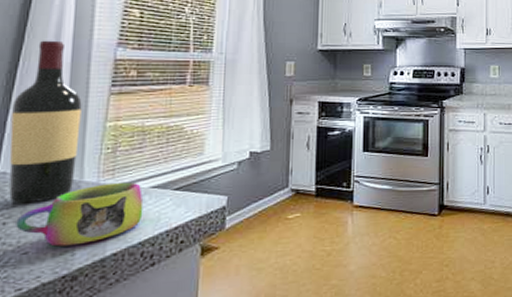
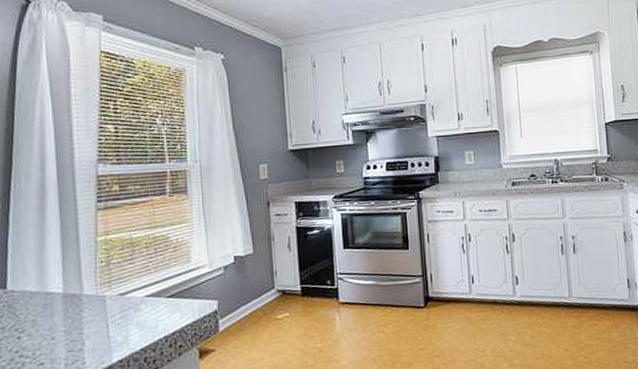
wine bottle: present [9,40,82,204] -> none [11,161,75,319]
mug: present [16,182,144,247] -> none [29,292,142,357]

